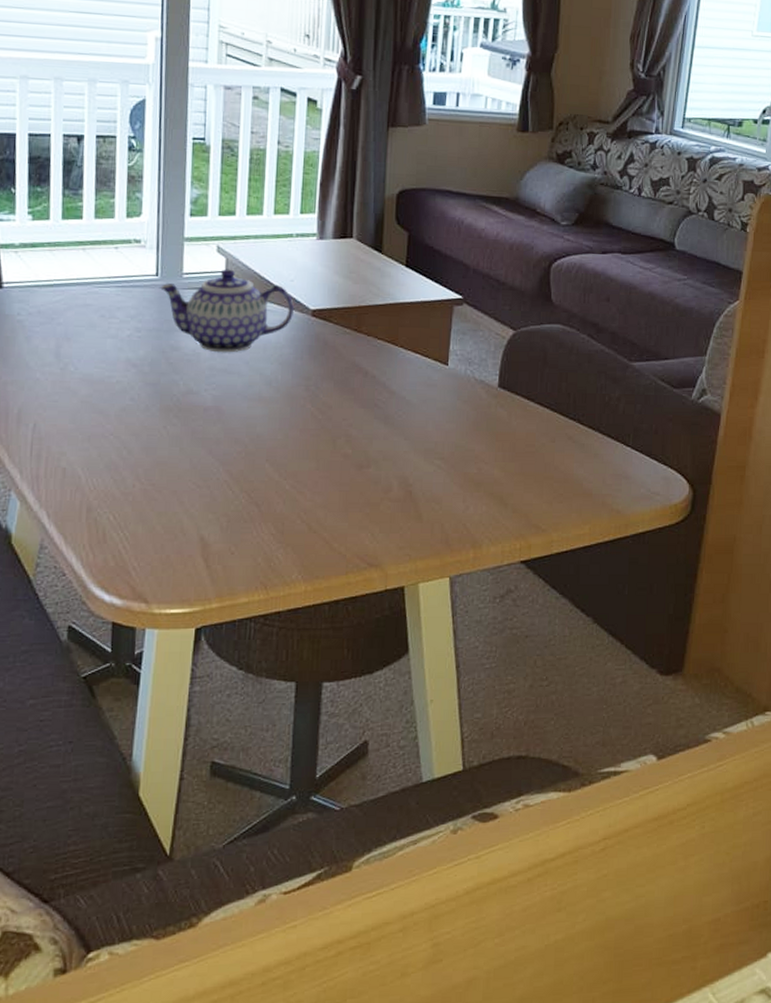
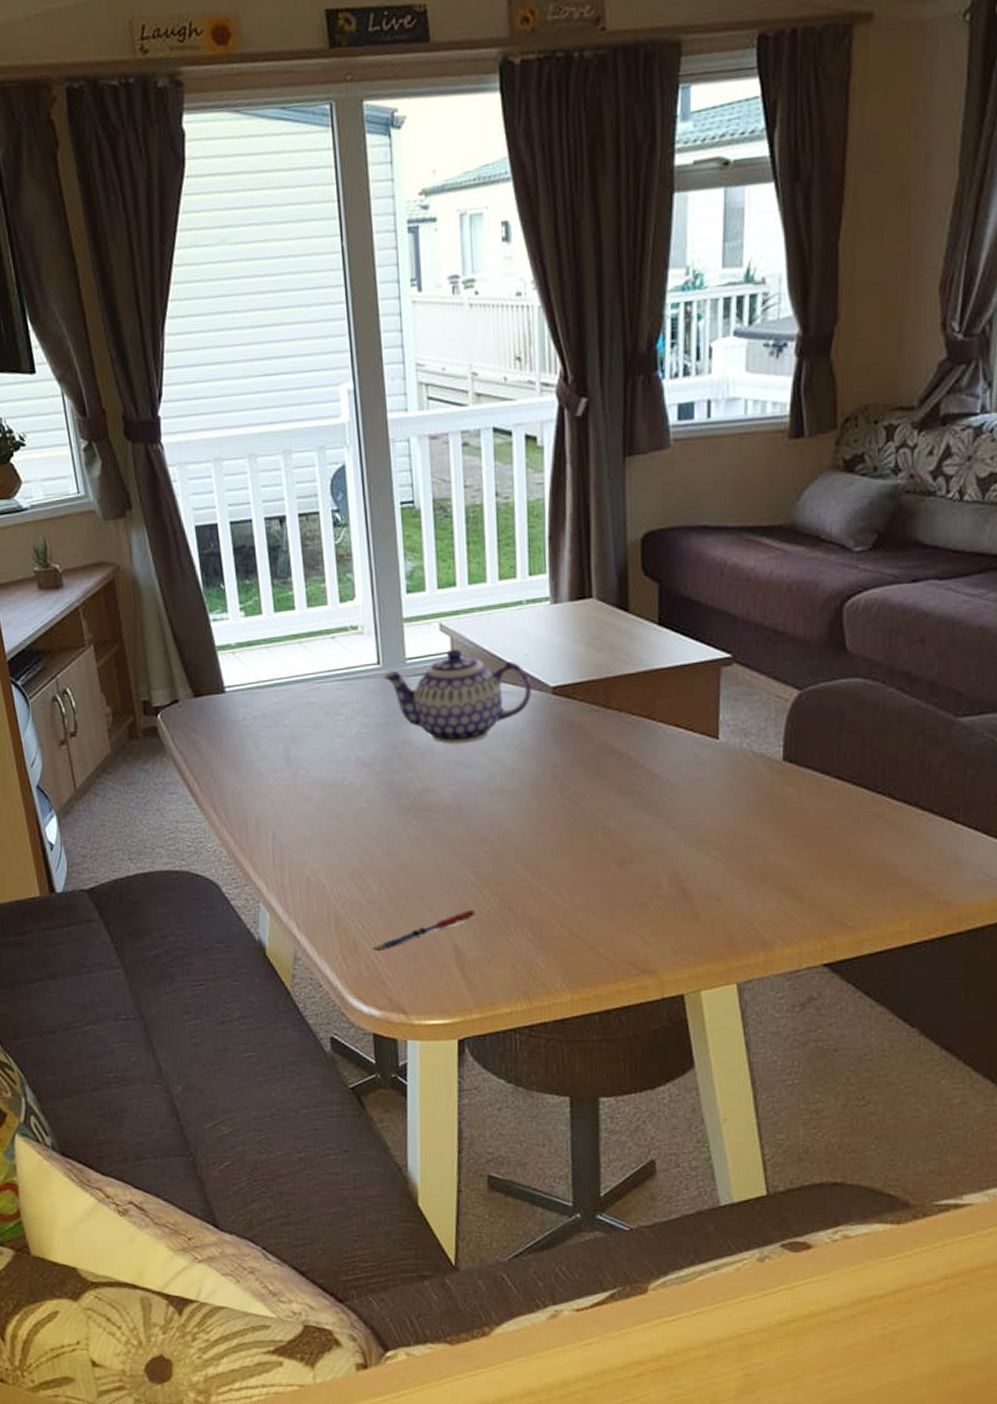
pen: none [123,504,224,541] -> present [374,909,476,951]

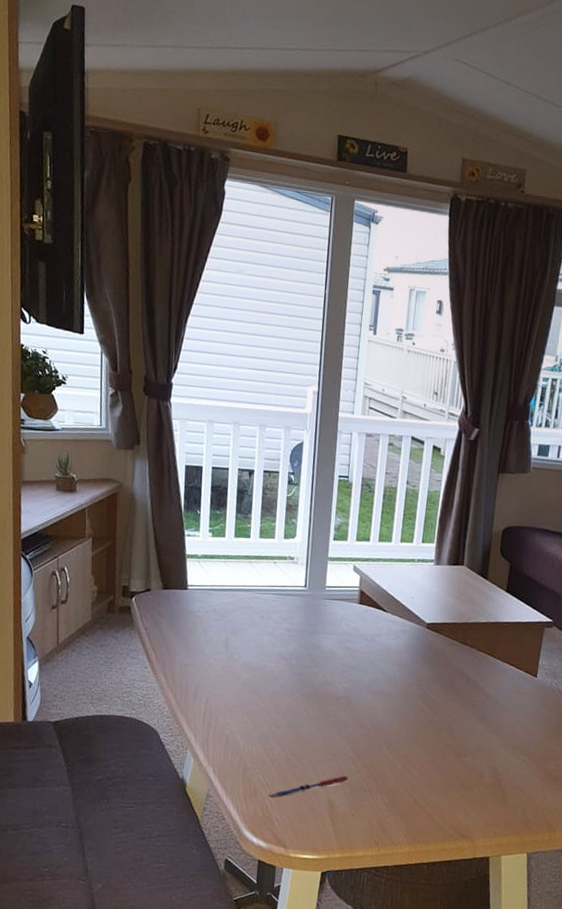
teapot: present [382,648,531,744] -> none [306,585,413,654]

